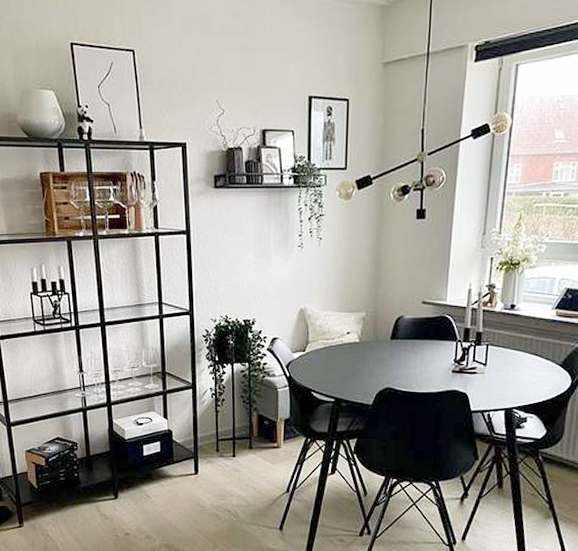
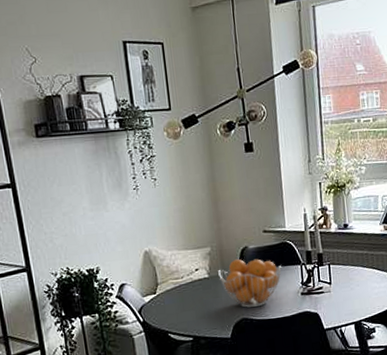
fruit basket: none [369,327,435,378] -> present [218,258,282,308]

